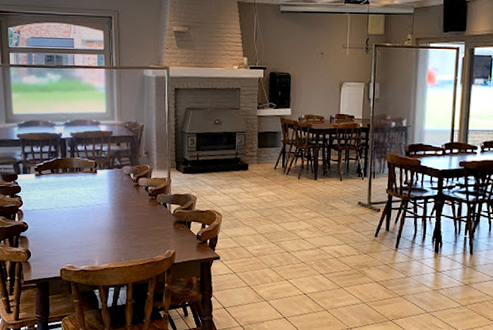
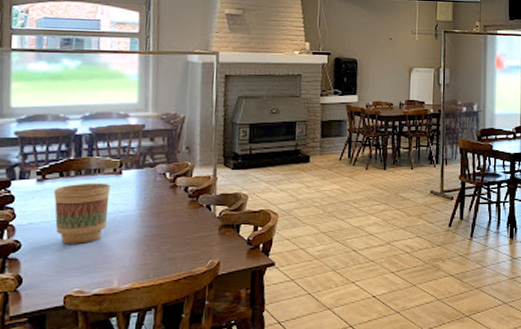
flower pot: none [47,179,89,229] -> present [53,183,111,244]

